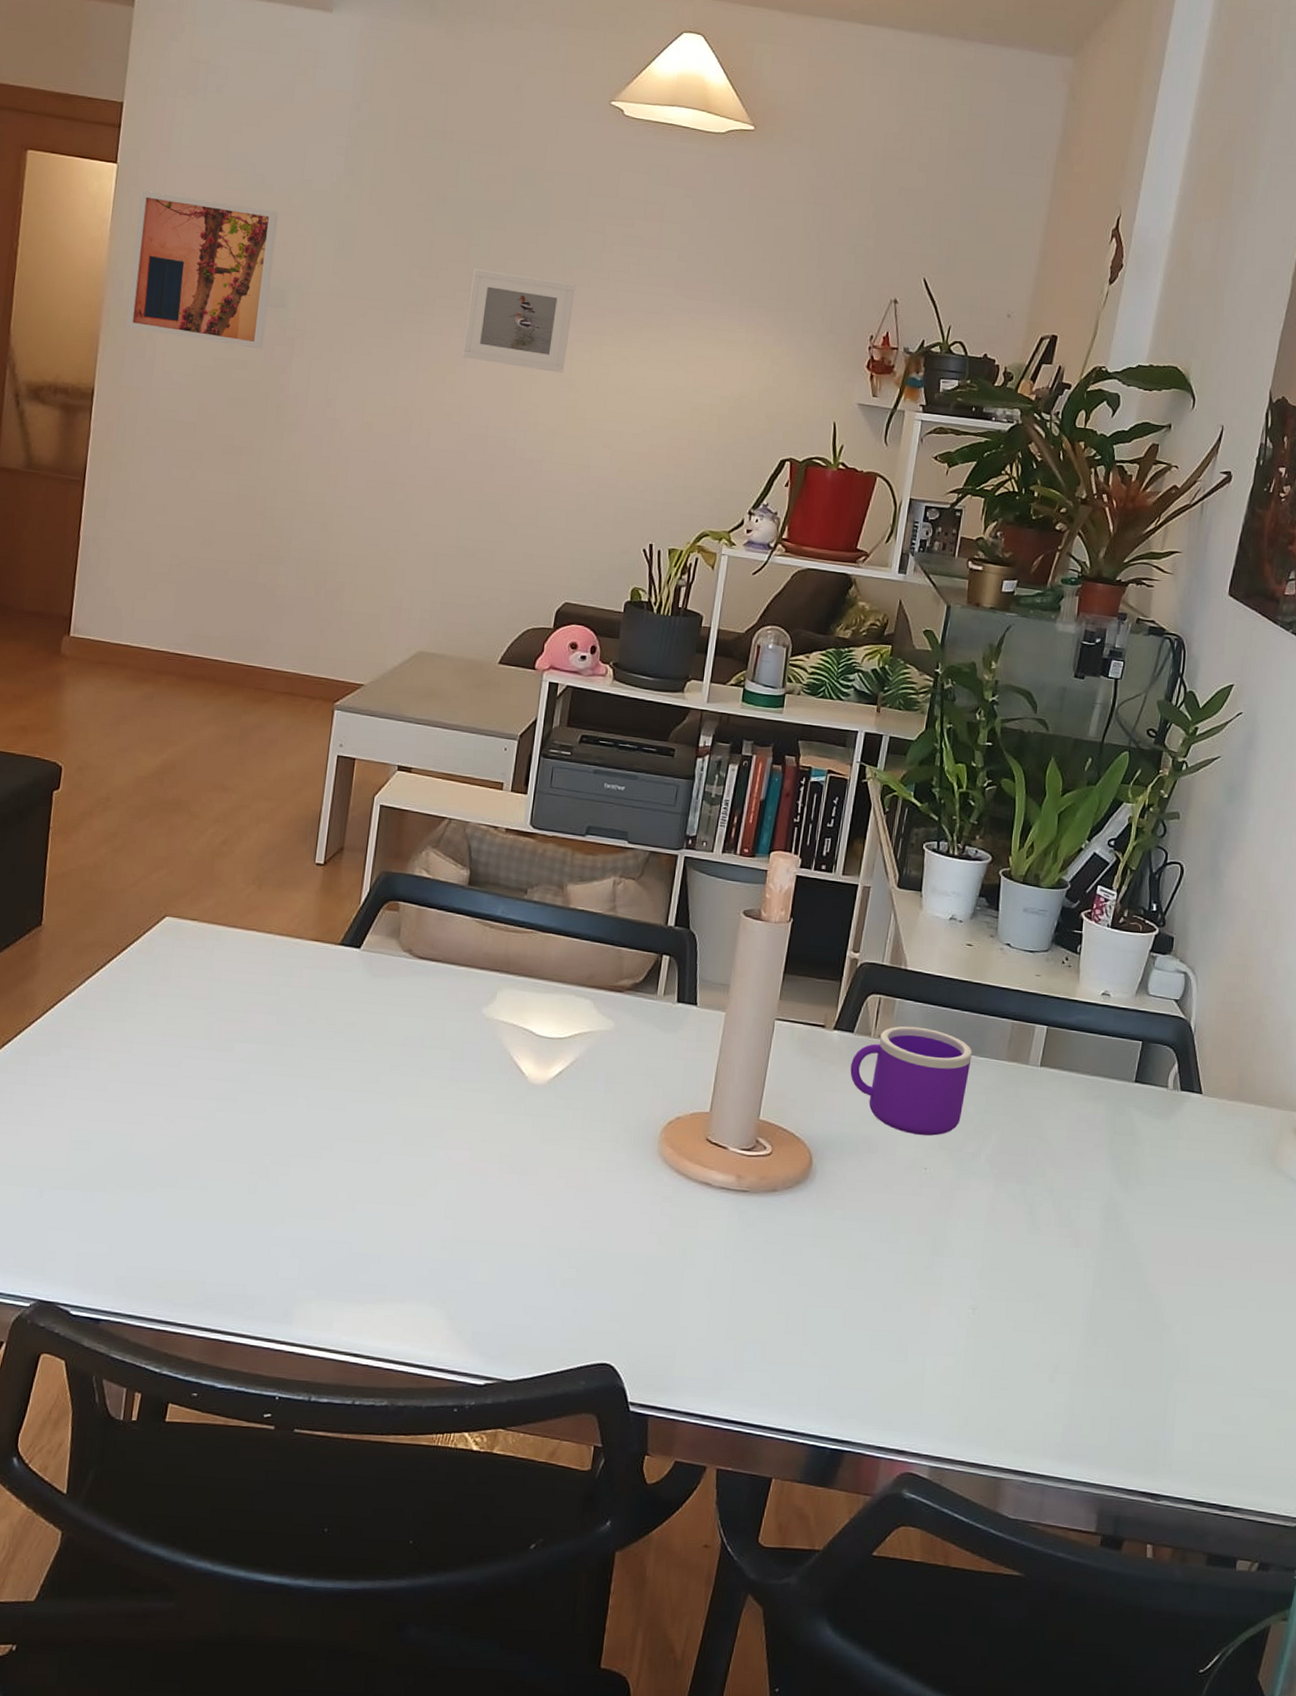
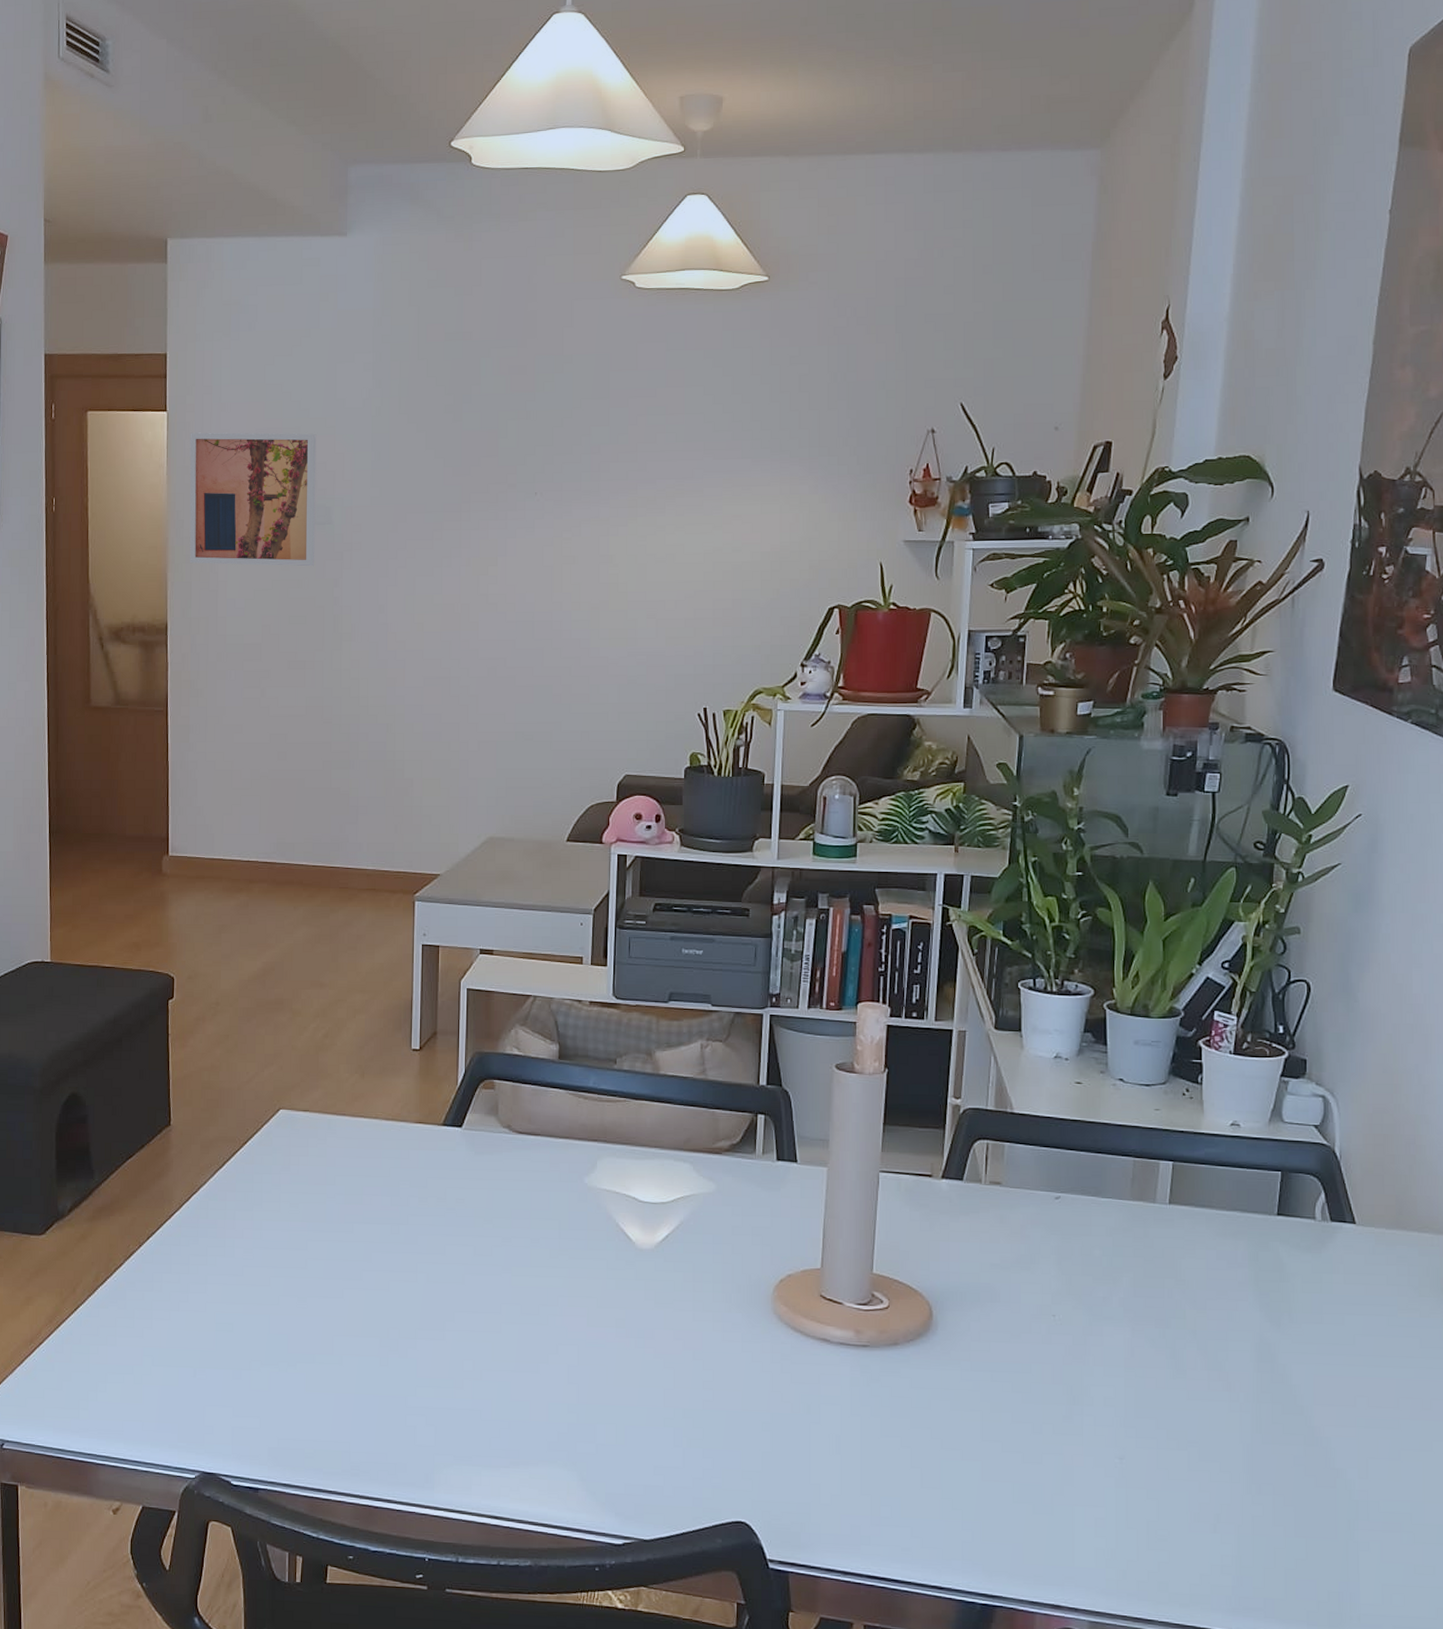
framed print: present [462,268,576,373] -> none [501,460,605,551]
mug: present [850,1026,972,1136] -> none [963,1170,1093,1281]

